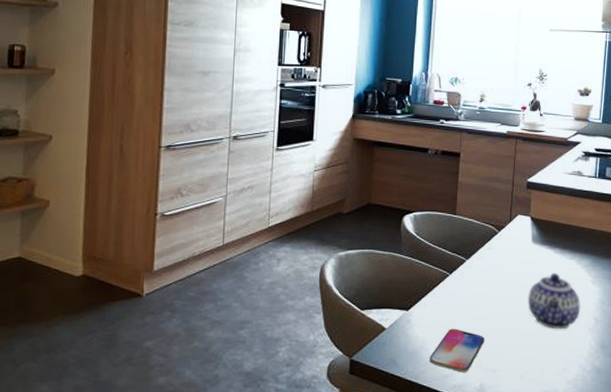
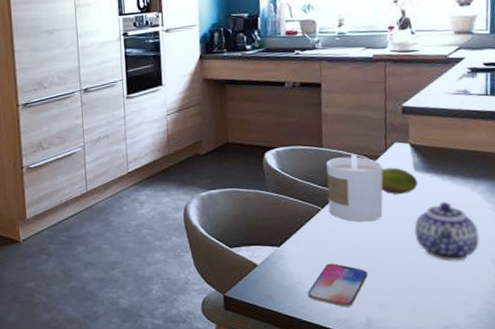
candle: none [456,222,506,289] -> present [326,153,384,222]
fruit: none [504,238,535,264] -> present [381,167,419,194]

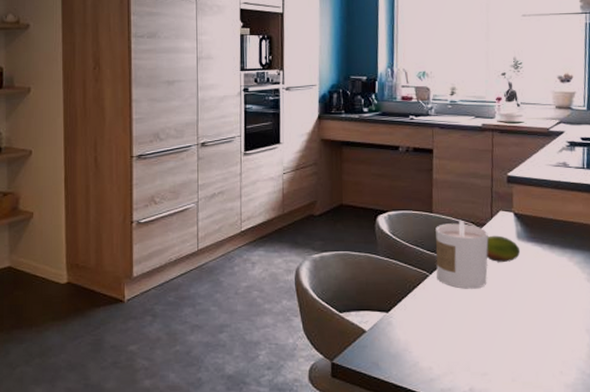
smartphone: present [308,263,368,307] -> none [414,330,472,376]
teapot: present [414,201,480,261] -> none [516,270,575,331]

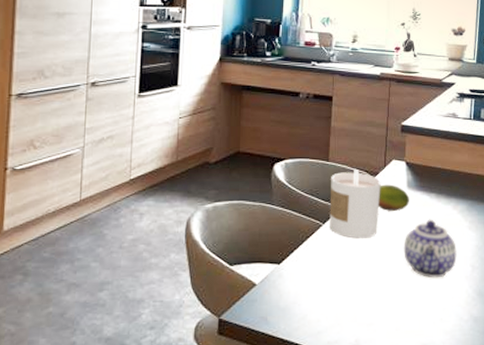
teapot: none [516,270,575,331] -> present [403,219,457,278]

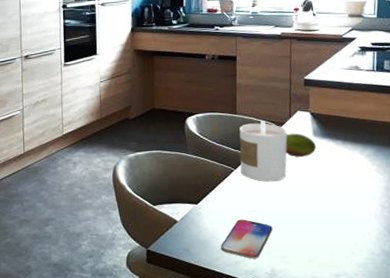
smartphone: none [303,281,359,328] -> present [221,219,273,259]
teapot: present [403,219,457,278] -> none [312,163,366,217]

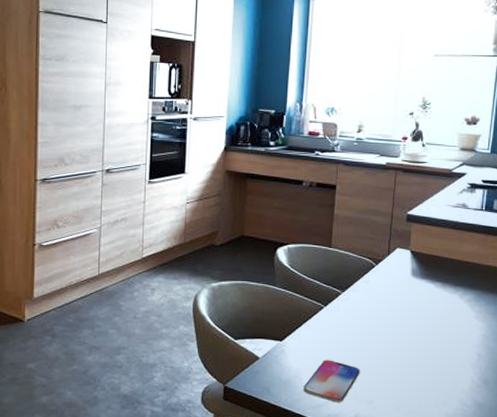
candle: present [239,120,288,182] -> none [331,255,384,322]
fruit: present [286,133,317,157] -> none [381,271,414,297]

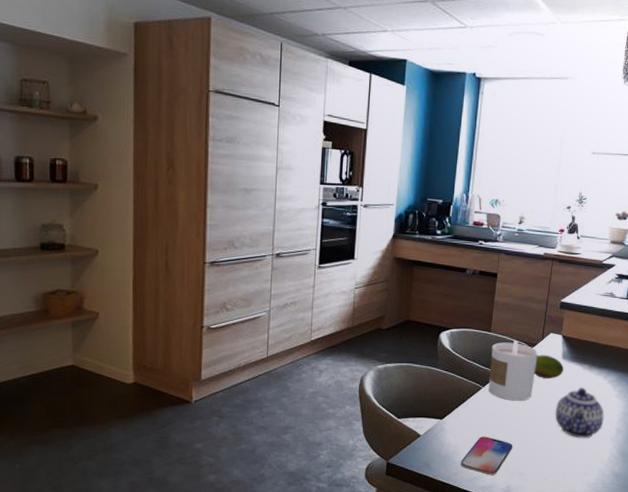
candle: none [331,255,384,322] -> present [488,339,538,401]
fruit: none [381,271,414,297] -> present [535,355,564,378]
teapot: none [406,307,462,364] -> present [555,387,604,439]

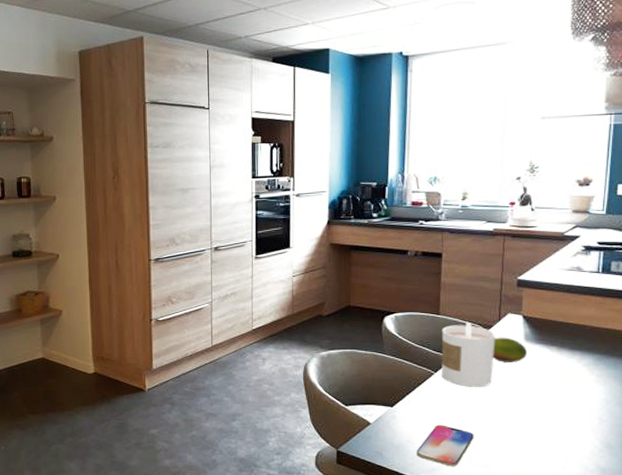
teapot: present [555,387,604,439] -> none [521,371,581,428]

